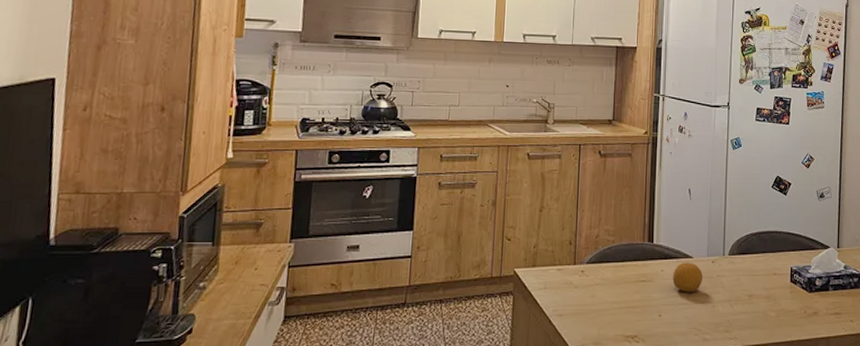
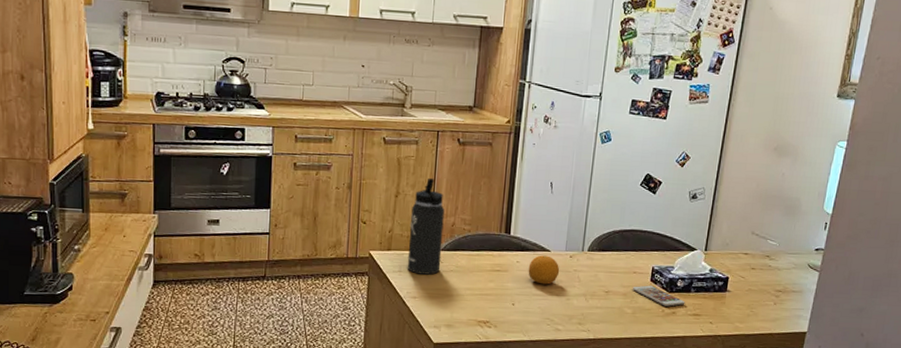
thermos bottle: none [552,190,589,290] -> present [407,178,445,275]
smartphone: none [774,286,825,307] -> present [632,285,685,307]

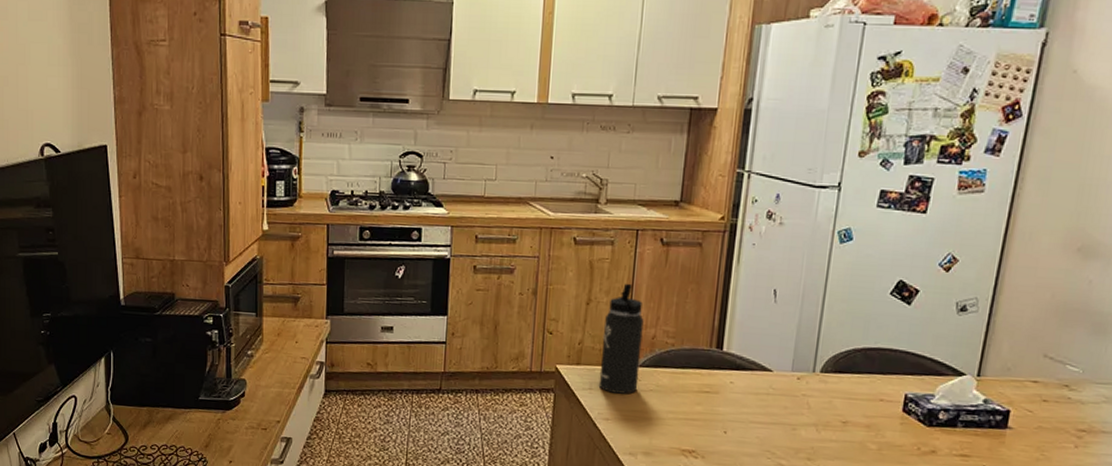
fruit: present [528,255,560,285] -> none [744,375,784,411]
smartphone: present [632,285,685,307] -> none [877,416,949,444]

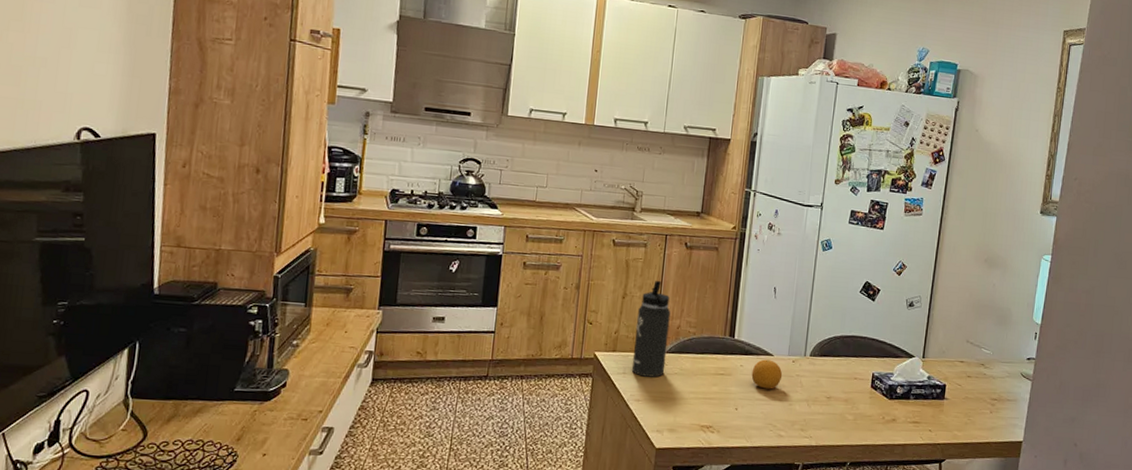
fruit: none [744,375,784,411] -> present [751,359,783,389]

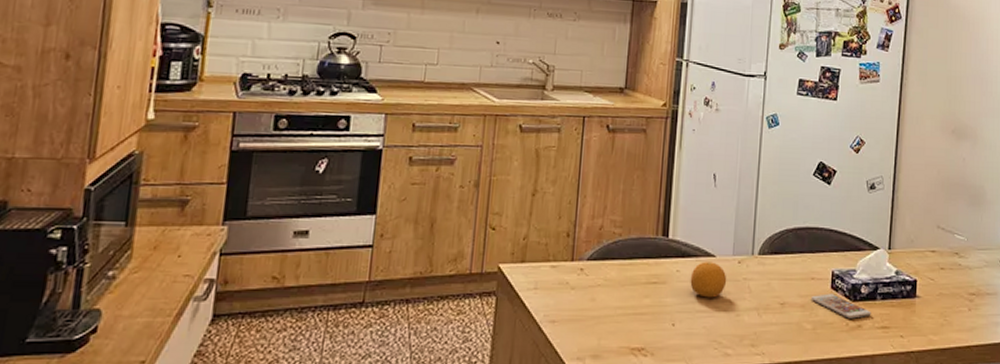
thermos bottle: present [631,280,671,378] -> none [544,171,591,292]
smartphone: none [853,391,905,414] -> present [811,293,871,319]

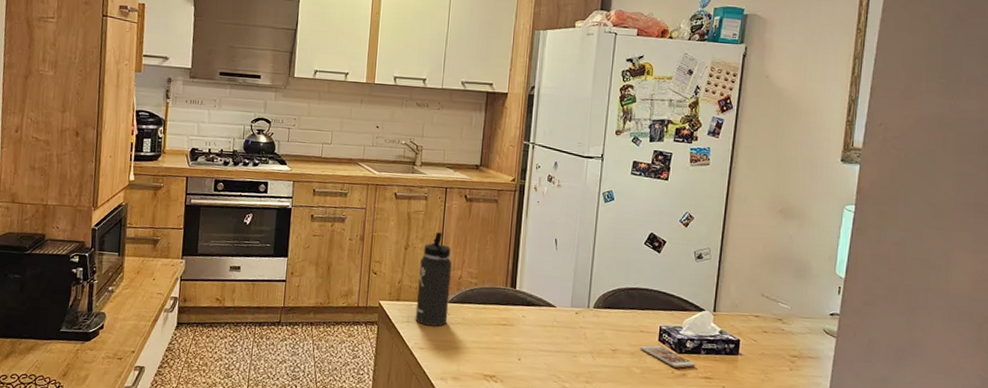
thermos bottle: none [544,171,591,292] -> present [415,232,452,327]
fruit: present [690,261,727,298] -> none [534,310,566,341]

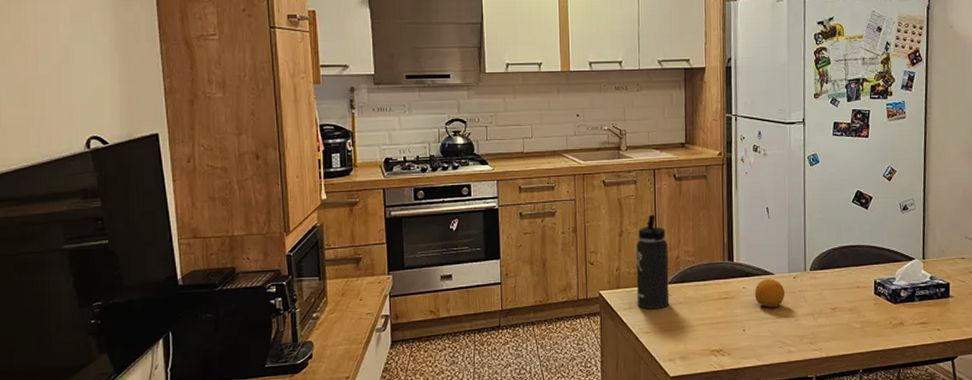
fruit: none [534,310,566,341] -> present [754,279,785,308]
smartphone: present [640,345,696,368] -> none [857,298,911,318]

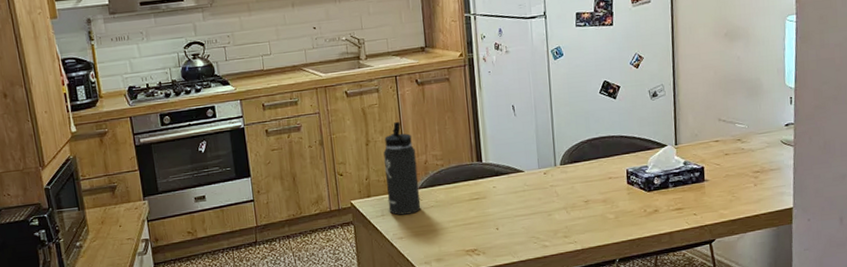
fruit: present [754,279,785,308] -> none [505,176,537,205]

